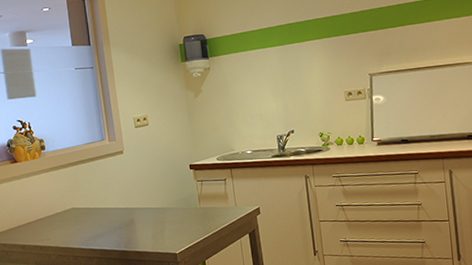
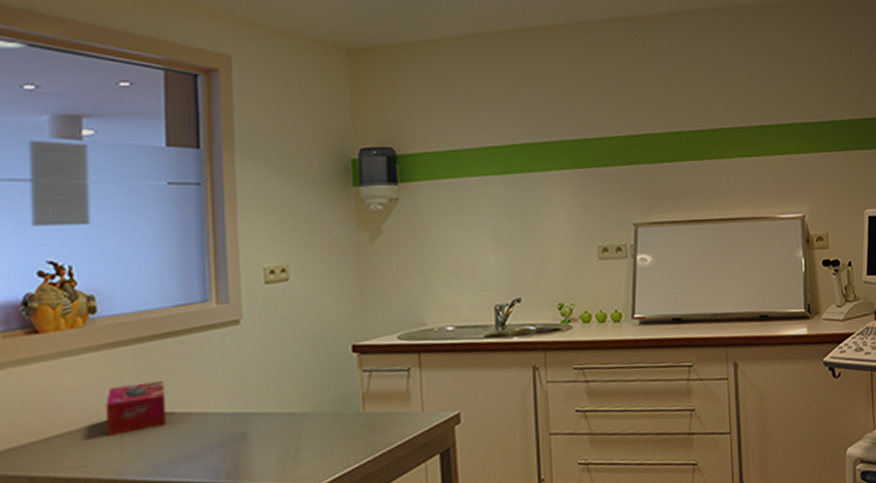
tissue box: none [55,189,88,222] -> present [105,381,166,436]

